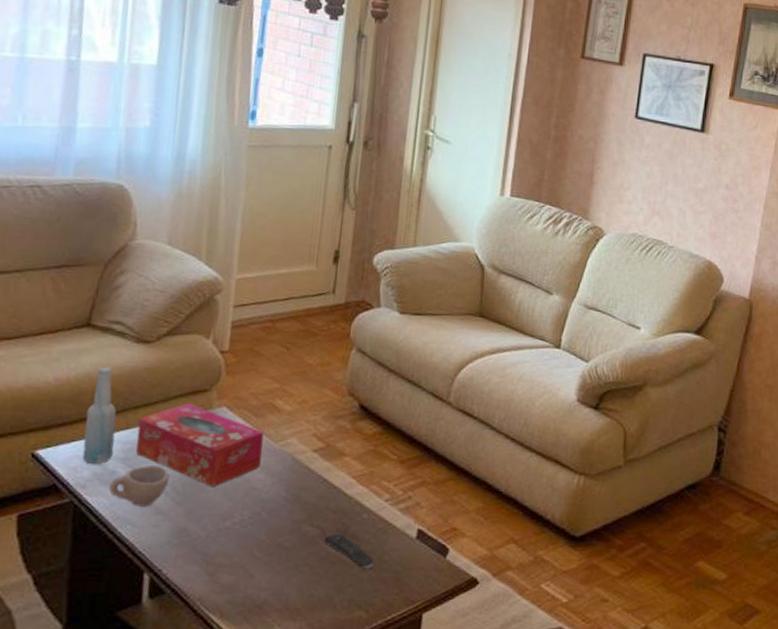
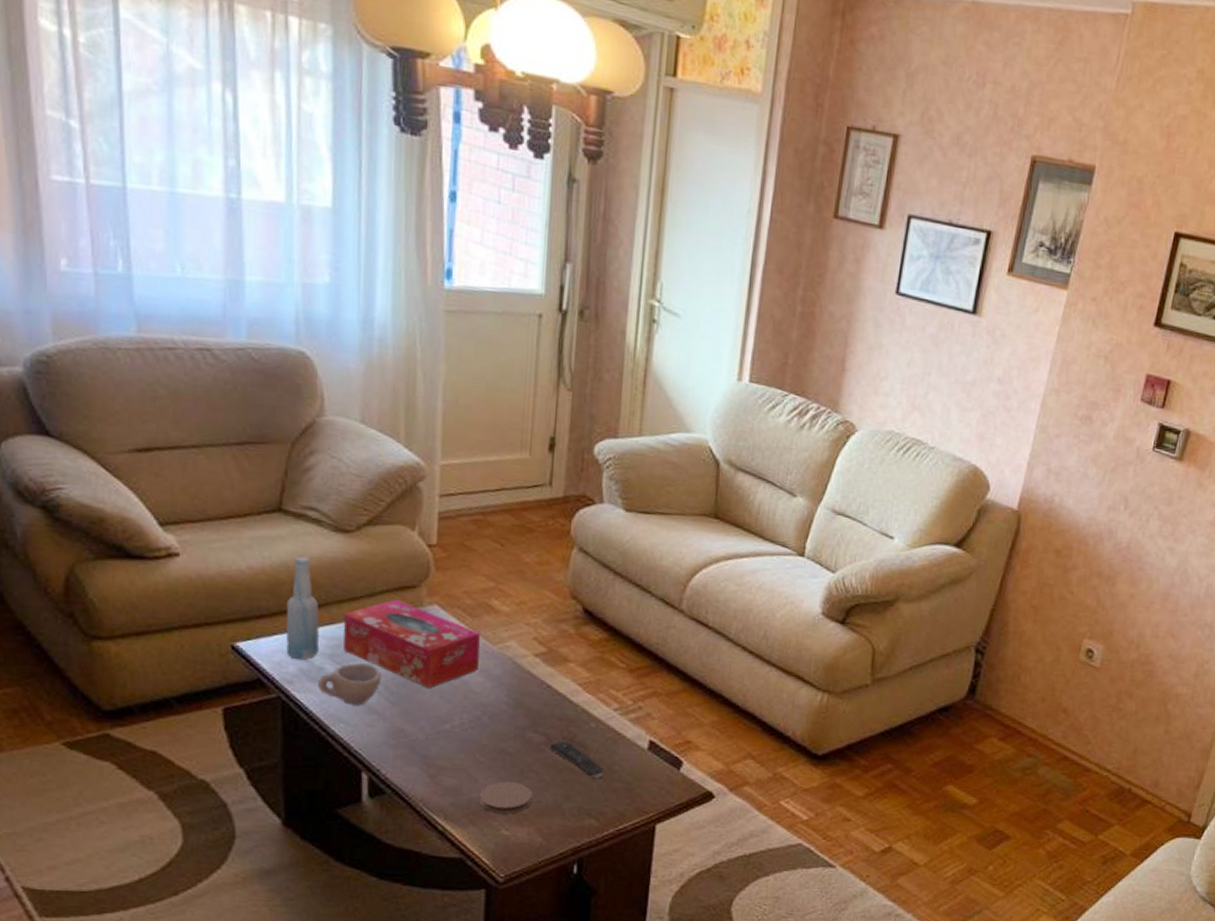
coaster: none [254,576,306,609] -> present [479,781,533,814]

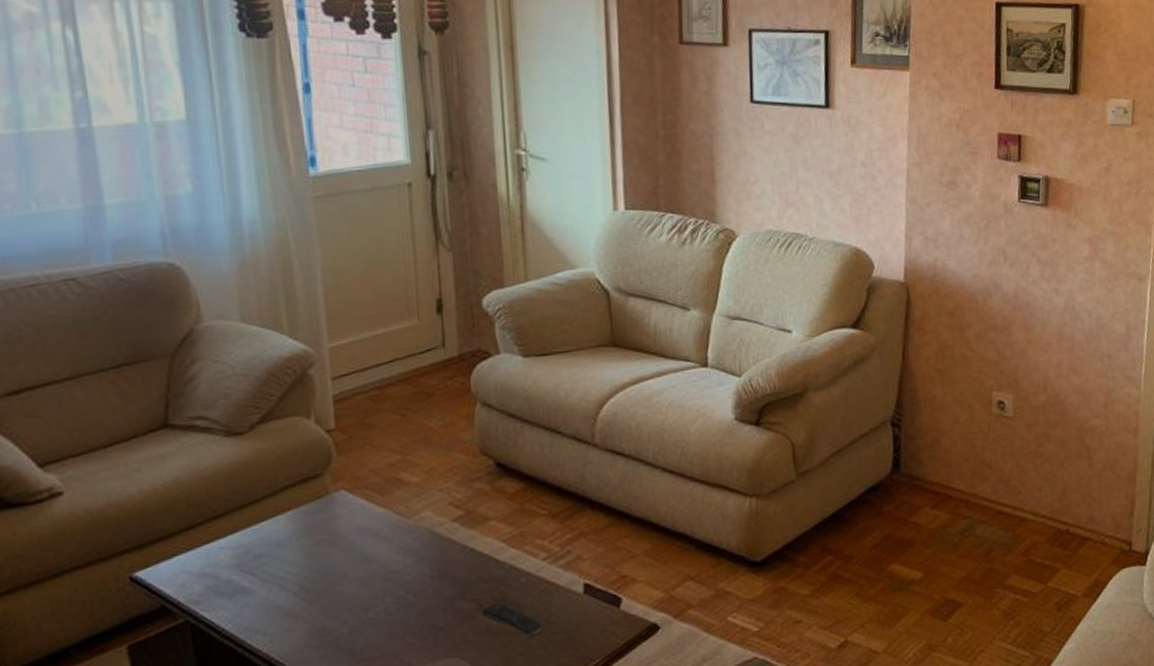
bottle: present [286,556,320,660] -> none [184,468,225,577]
cup: present [318,663,382,706] -> none [228,566,295,614]
tissue box: present [343,599,480,688] -> none [246,492,396,578]

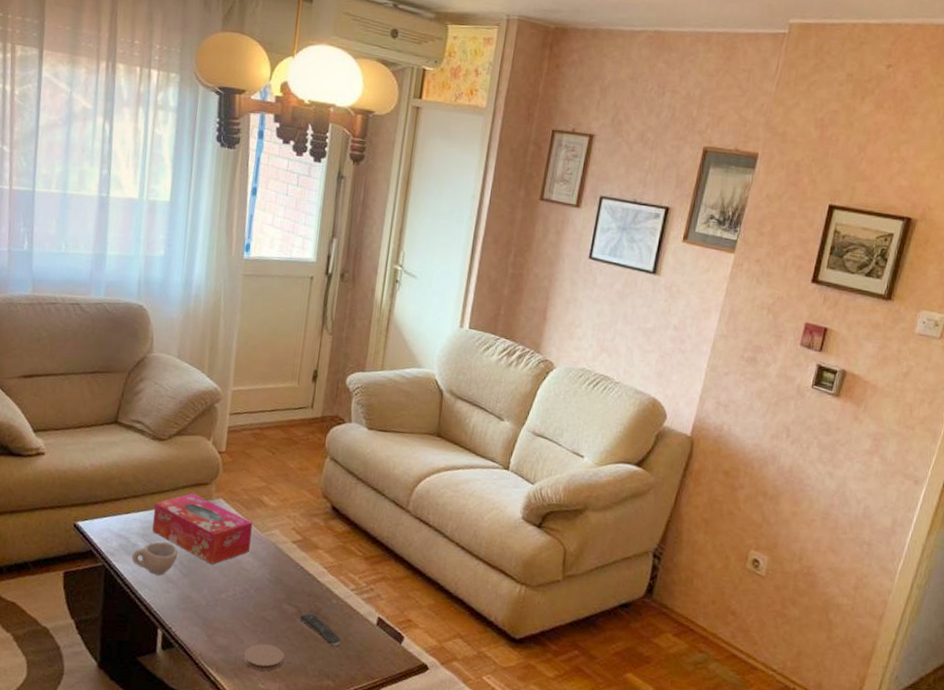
cup: none [228,566,295,614] -> present [132,542,178,576]
tissue box: none [246,492,396,578] -> present [152,493,253,564]

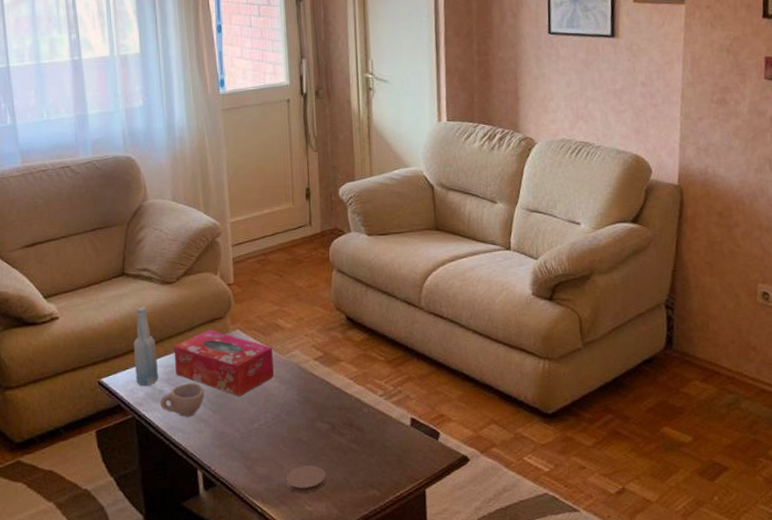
bottle: none [111,458,137,537] -> present [133,307,159,386]
remote control: present [299,612,341,647] -> none [334,425,378,456]

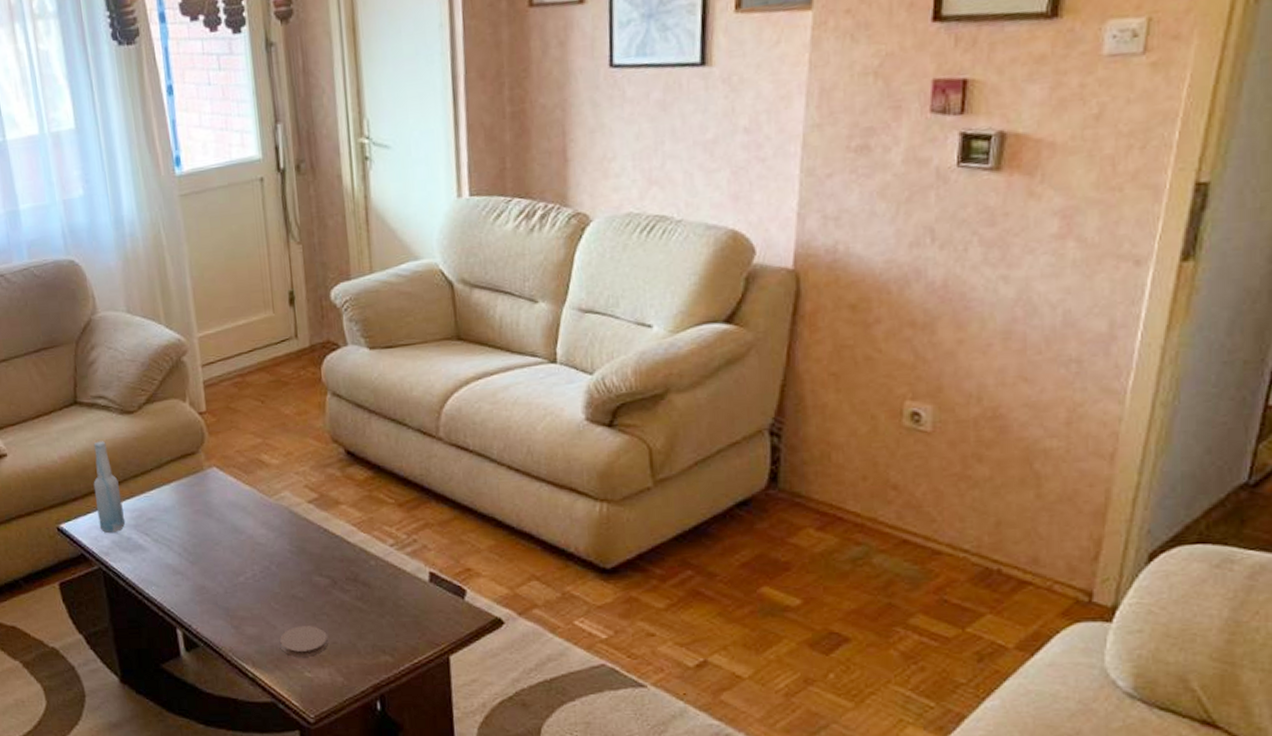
cup: present [160,383,205,417] -> none [129,529,180,569]
tissue box: present [173,329,274,396] -> none [140,467,260,545]

